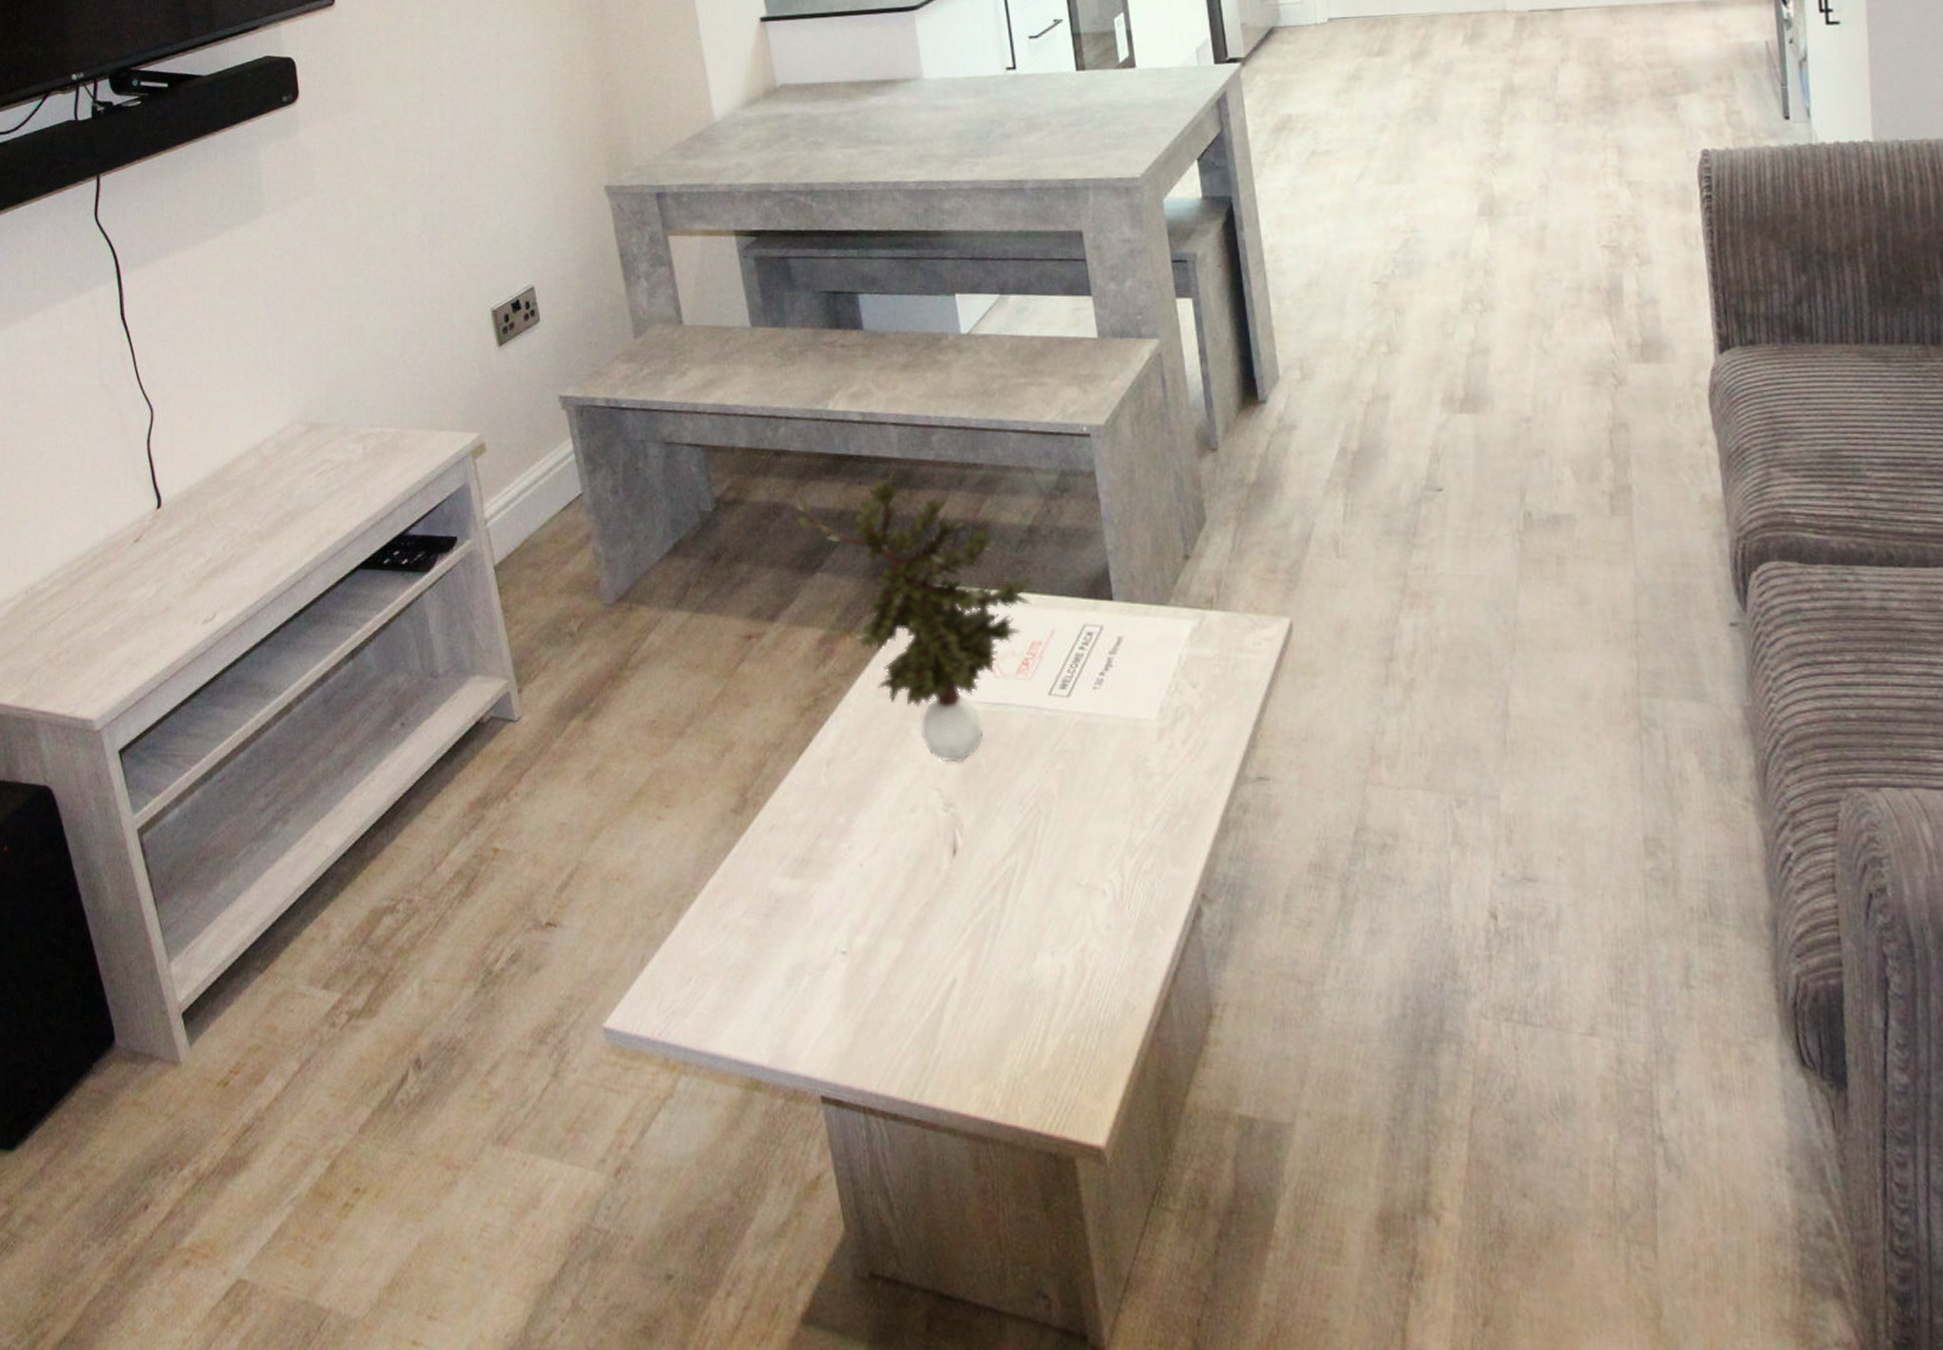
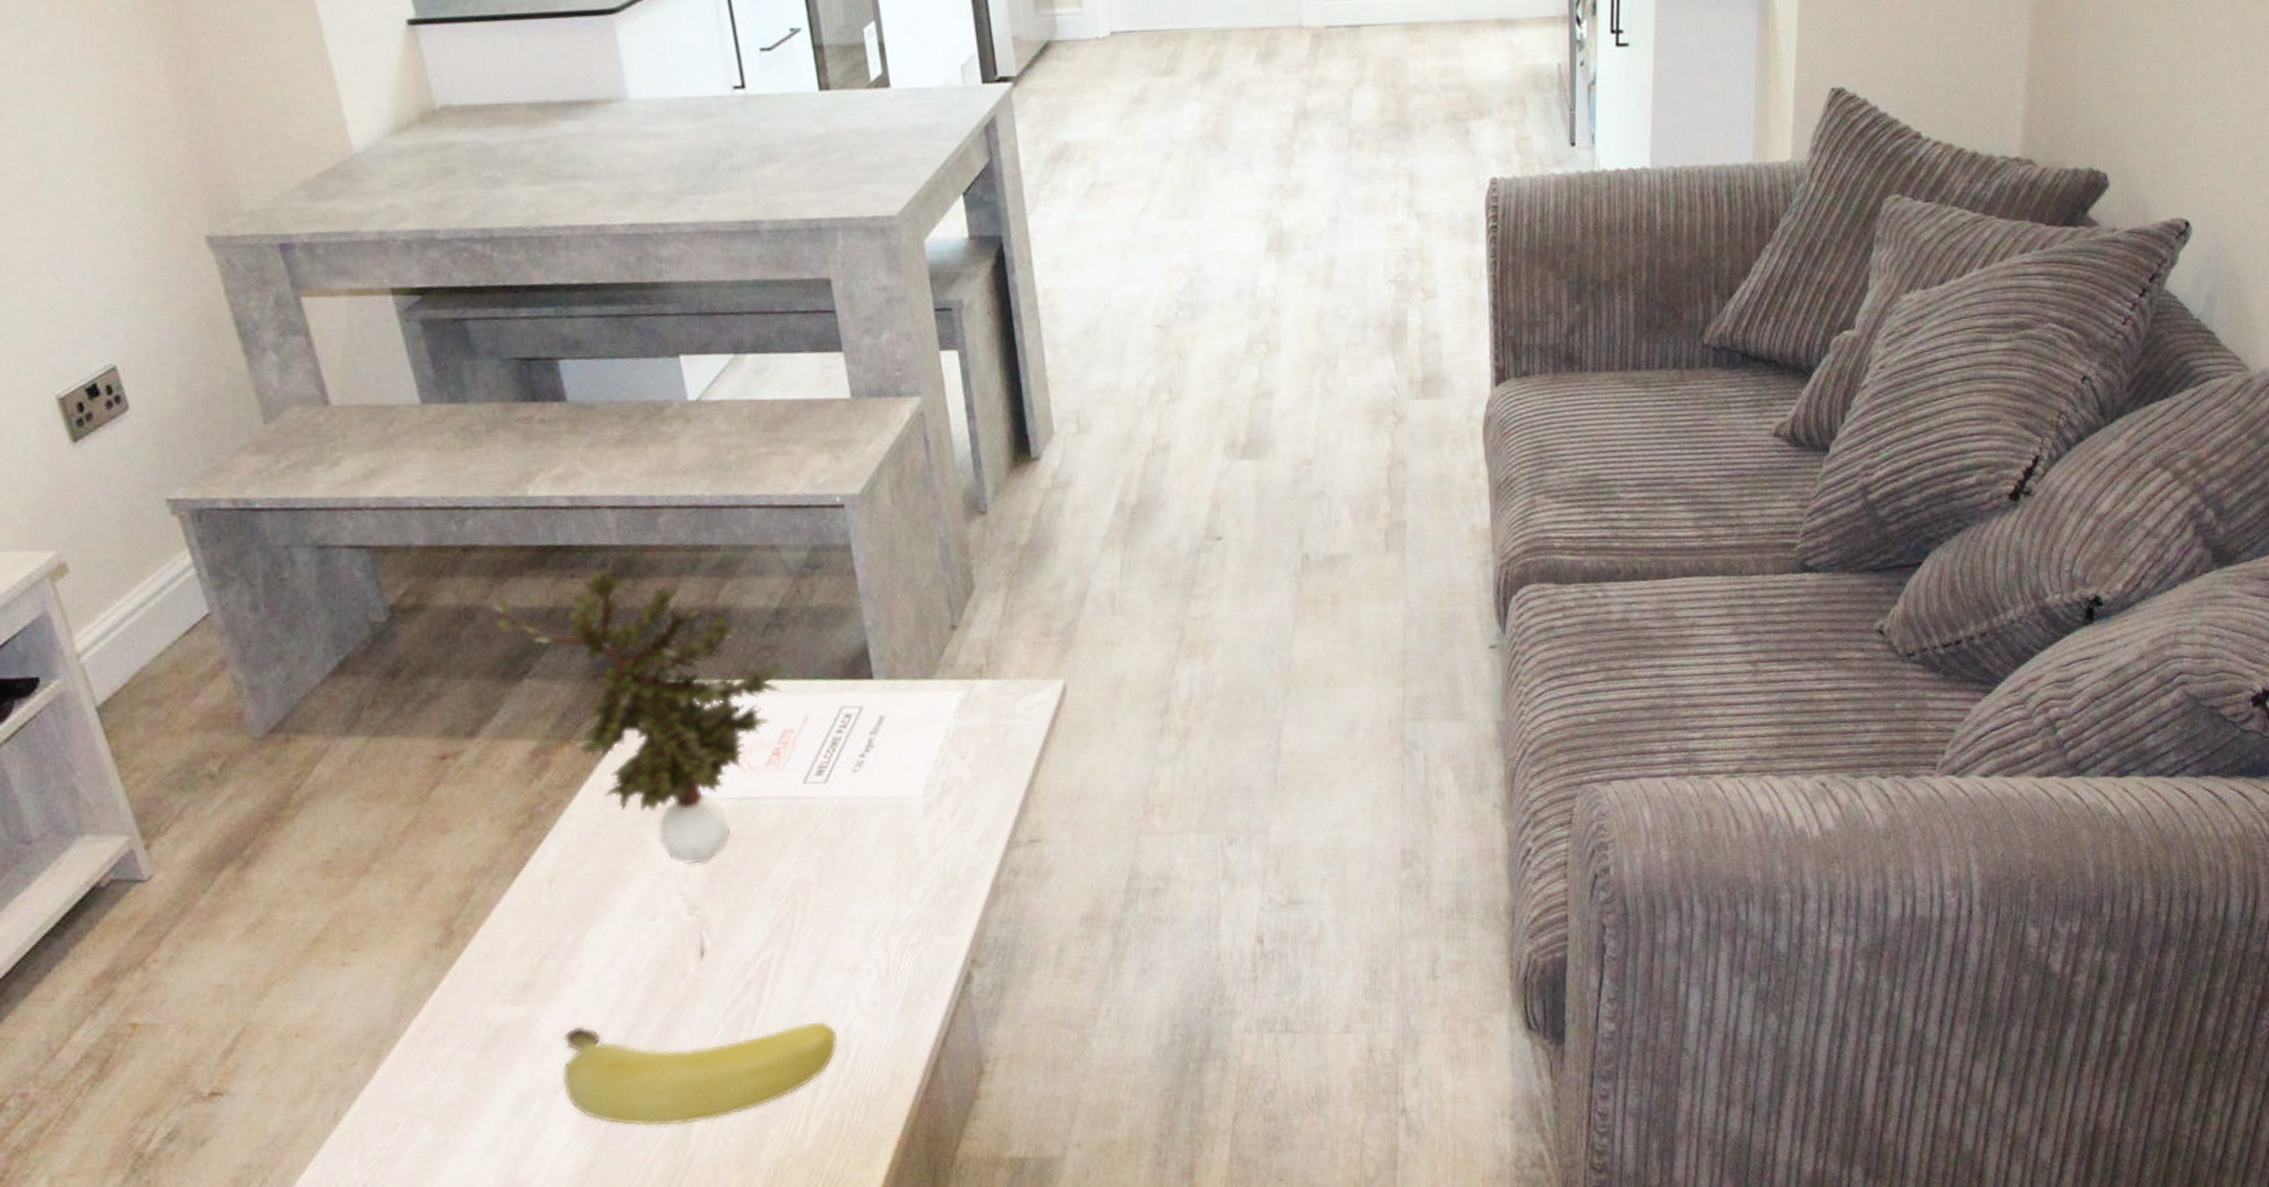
banana: none [829,908,1074,1023] -> present [562,1022,838,1127]

